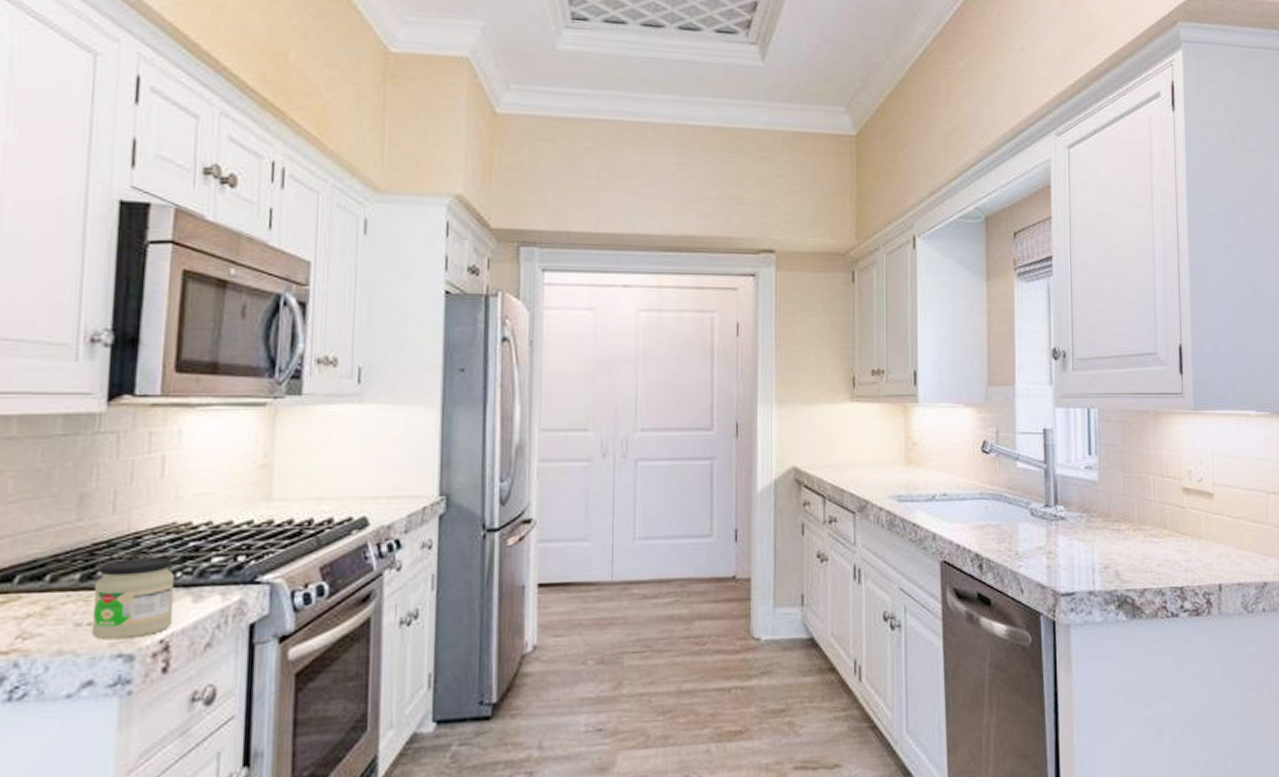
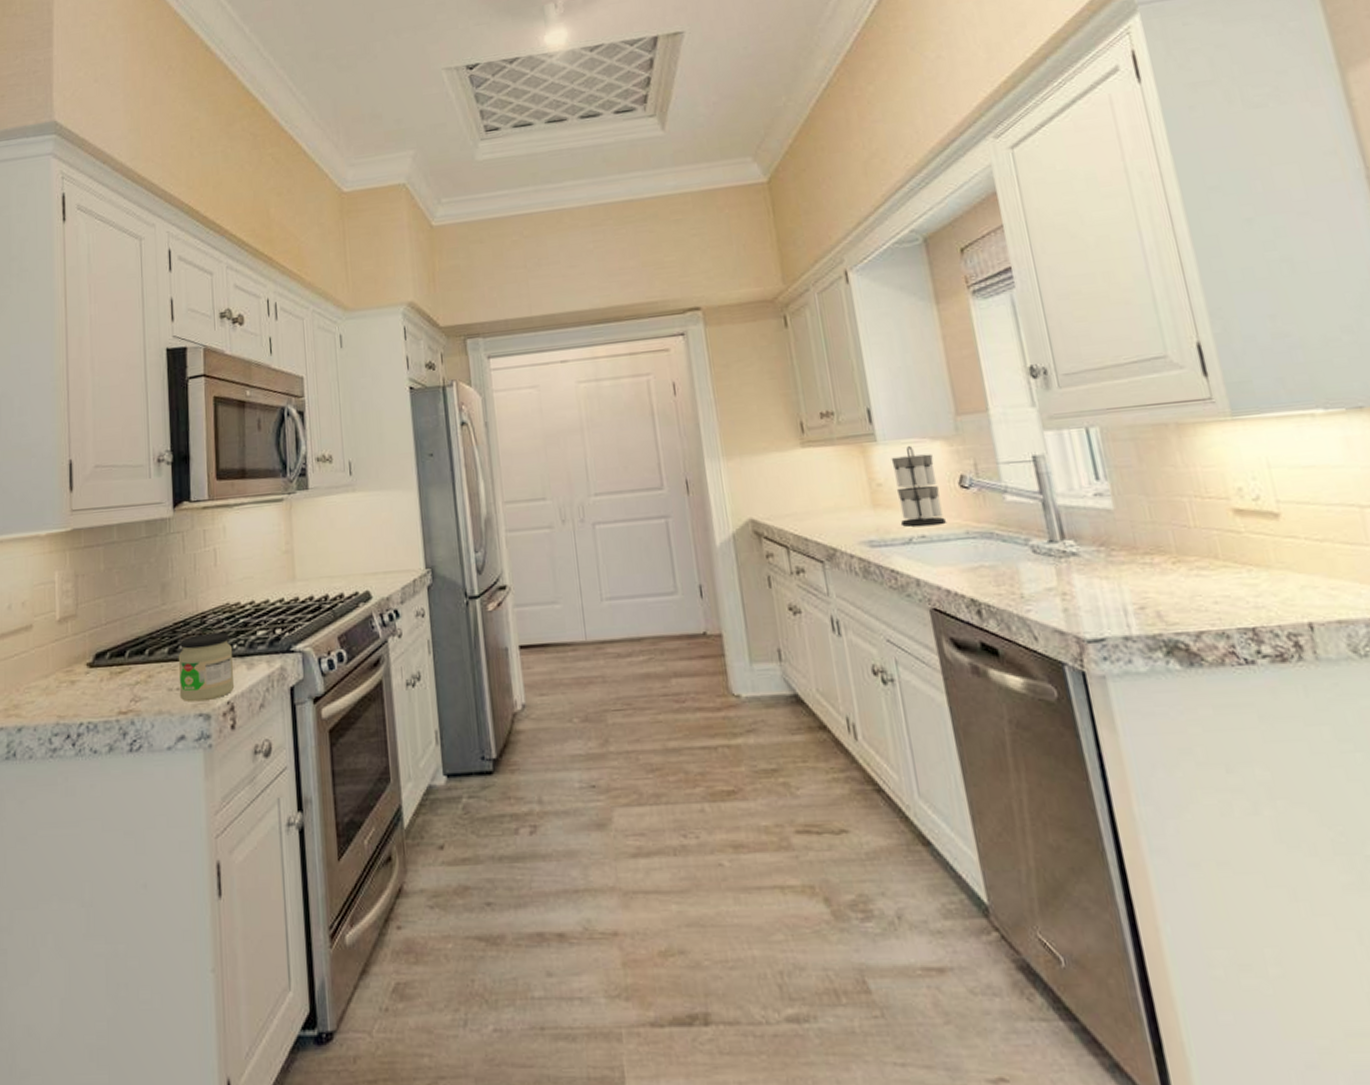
spice rack: none [928,409,965,486] -> present [891,445,946,527]

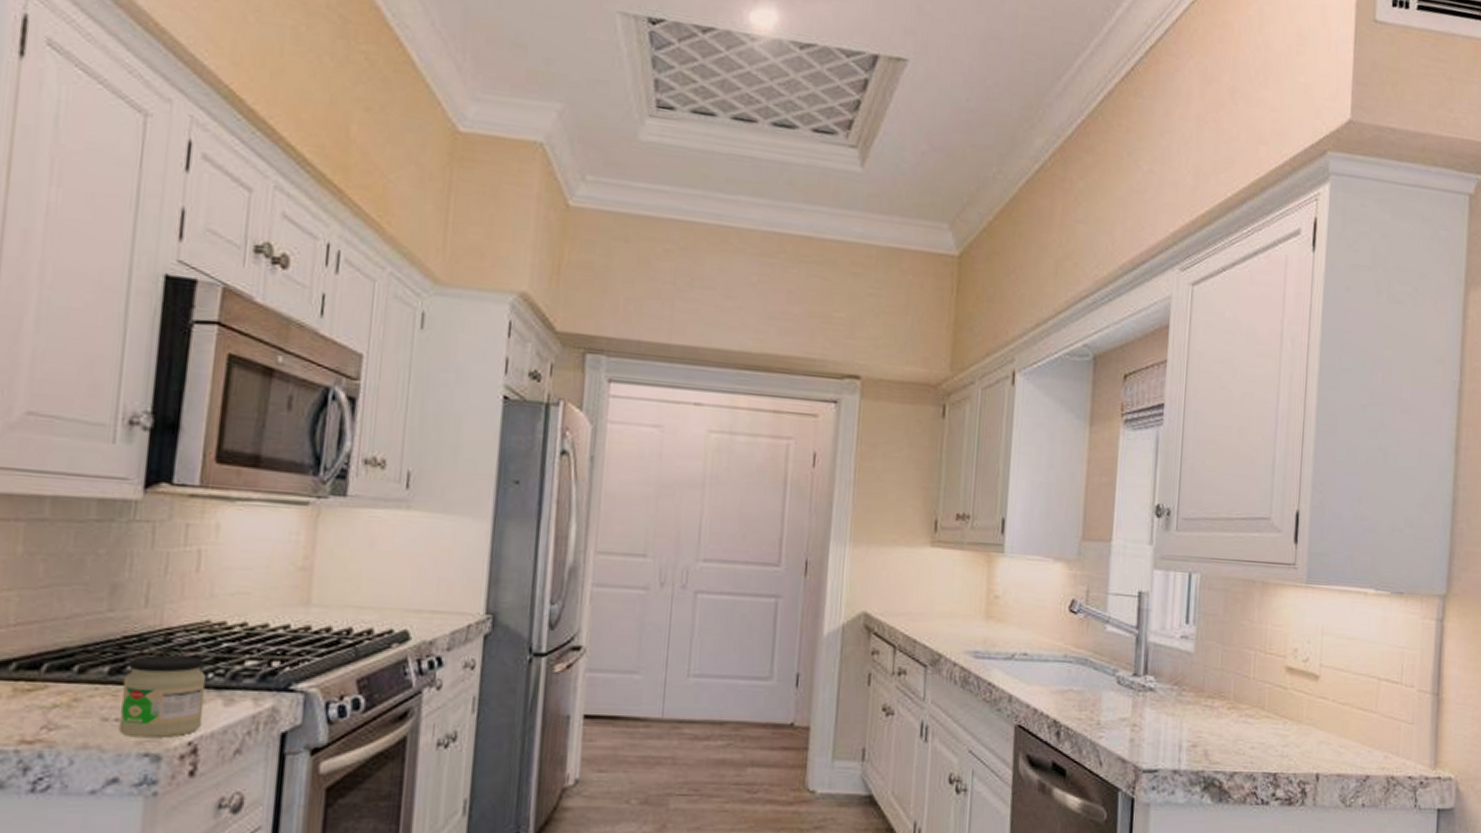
spice rack: present [891,445,946,527] -> none [1008,562,1052,645]

